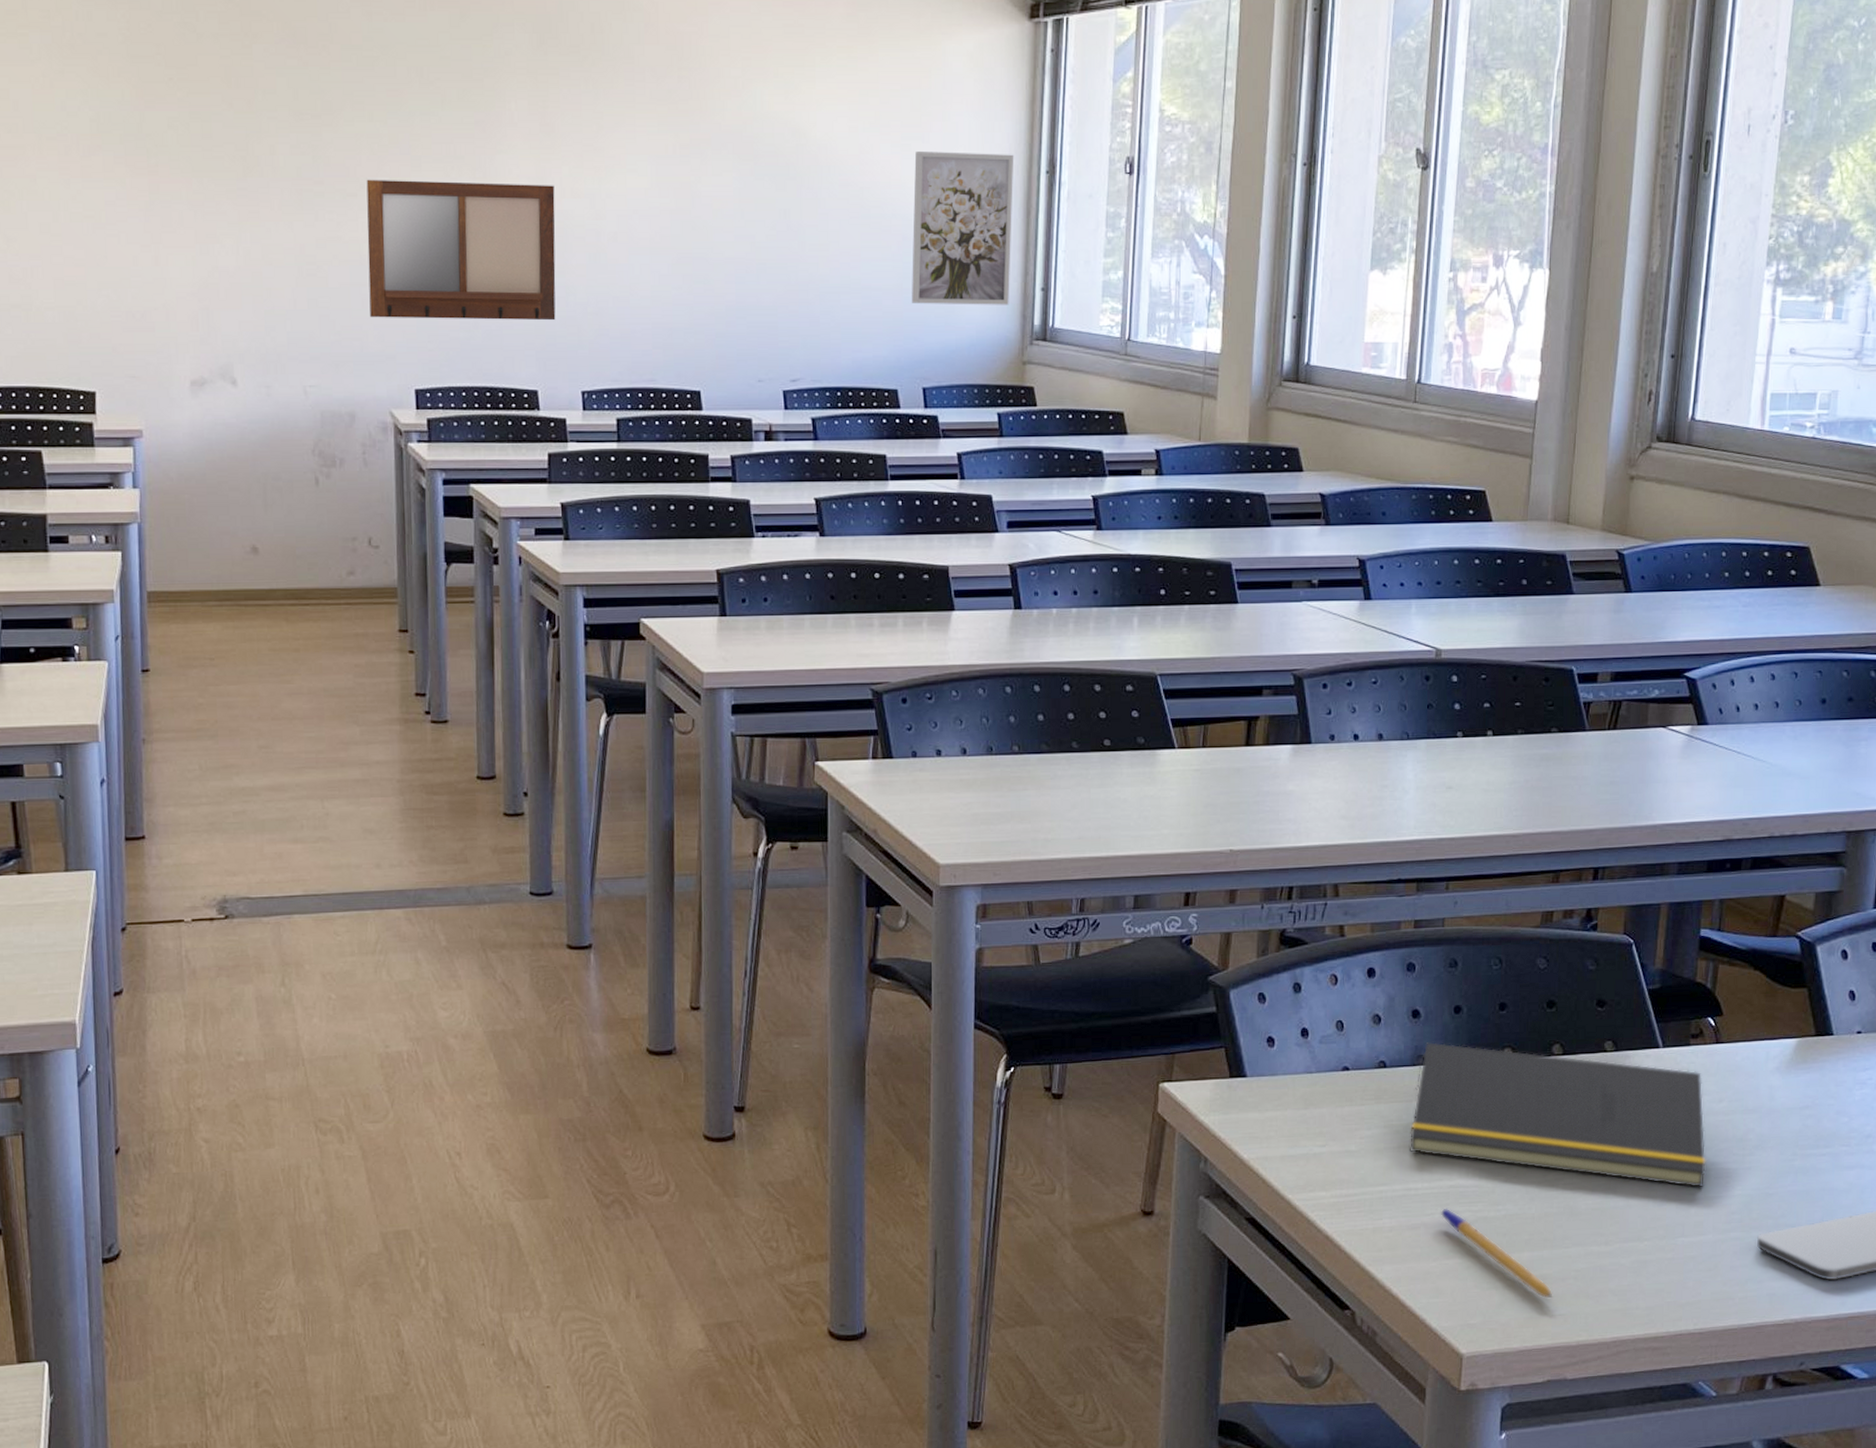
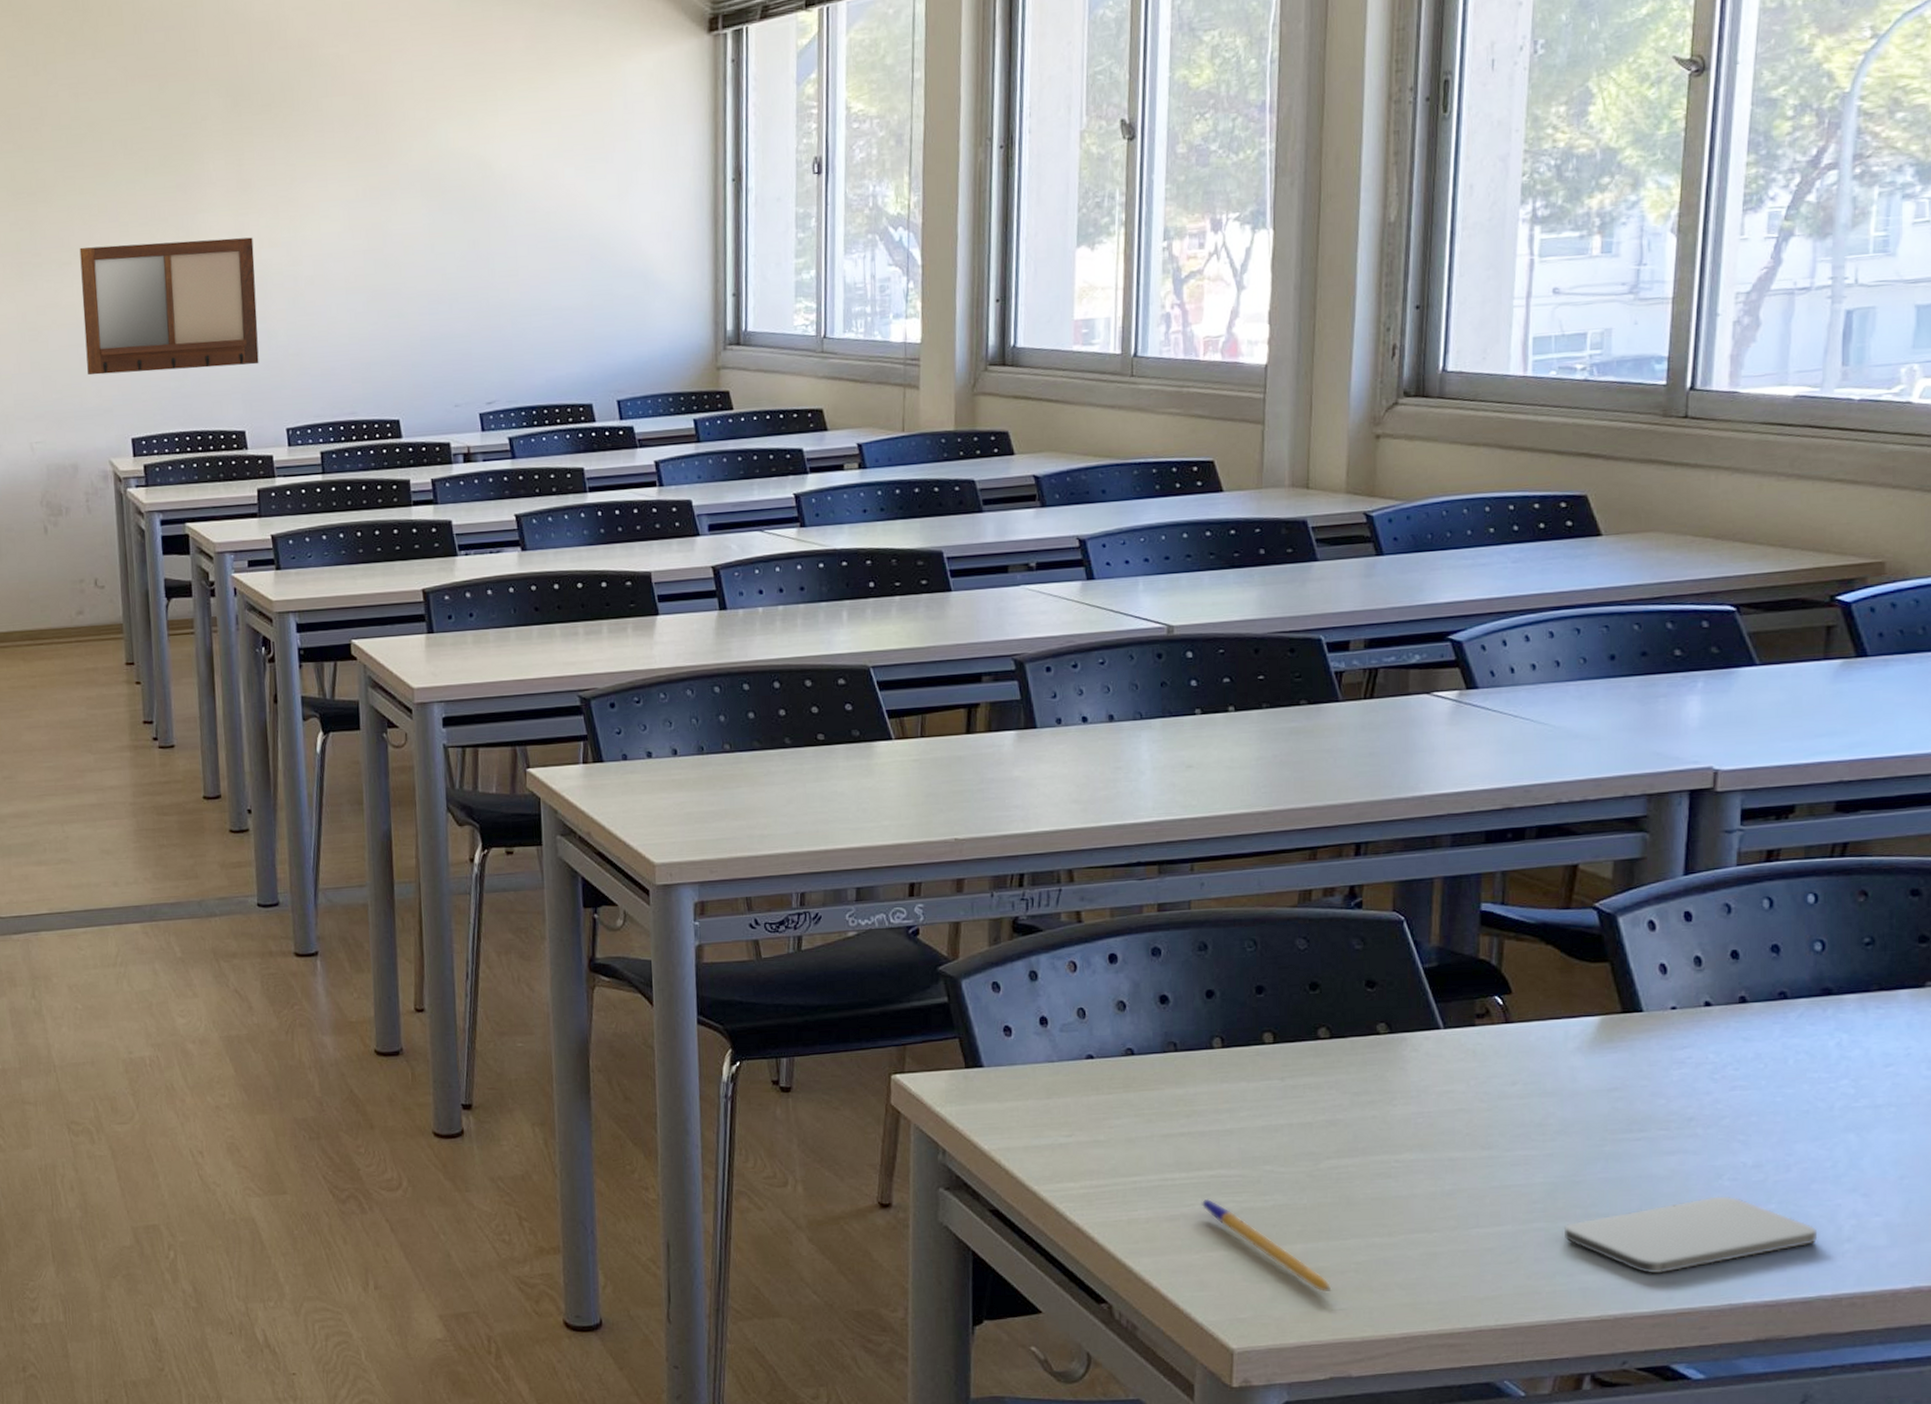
wall art: present [911,151,1014,305] -> none [599,166,701,320]
notepad: present [1410,1042,1706,1188] -> none [1163,1028,1501,1176]

